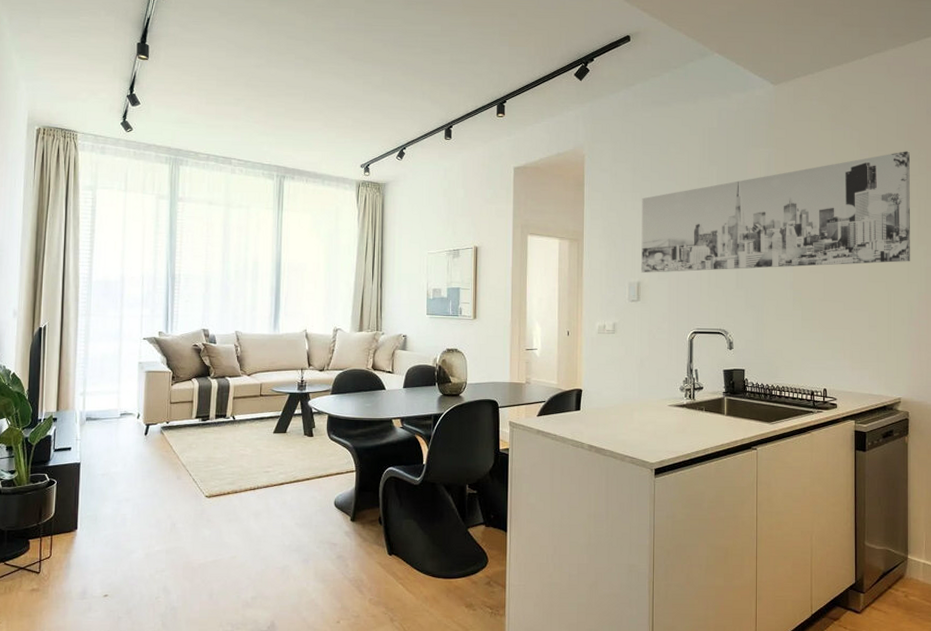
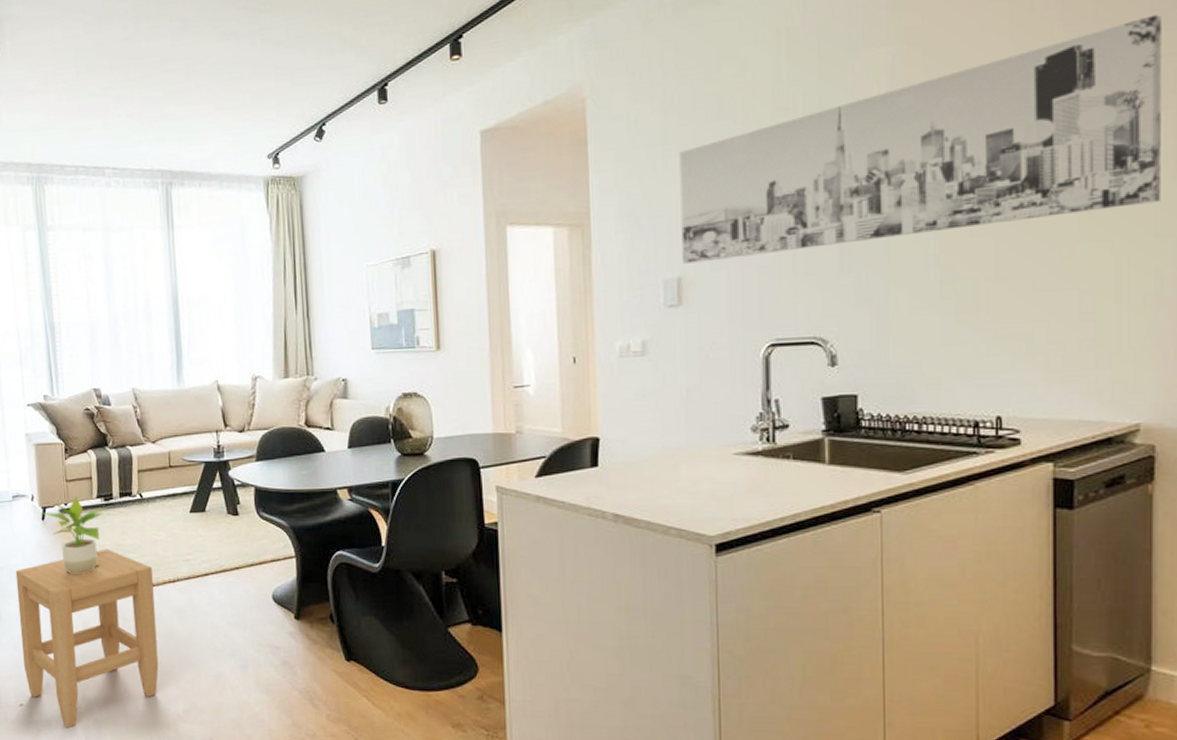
stool: none [112,461,237,616] -> present [15,548,159,729]
potted plant: none [145,415,203,482] -> present [42,495,107,575]

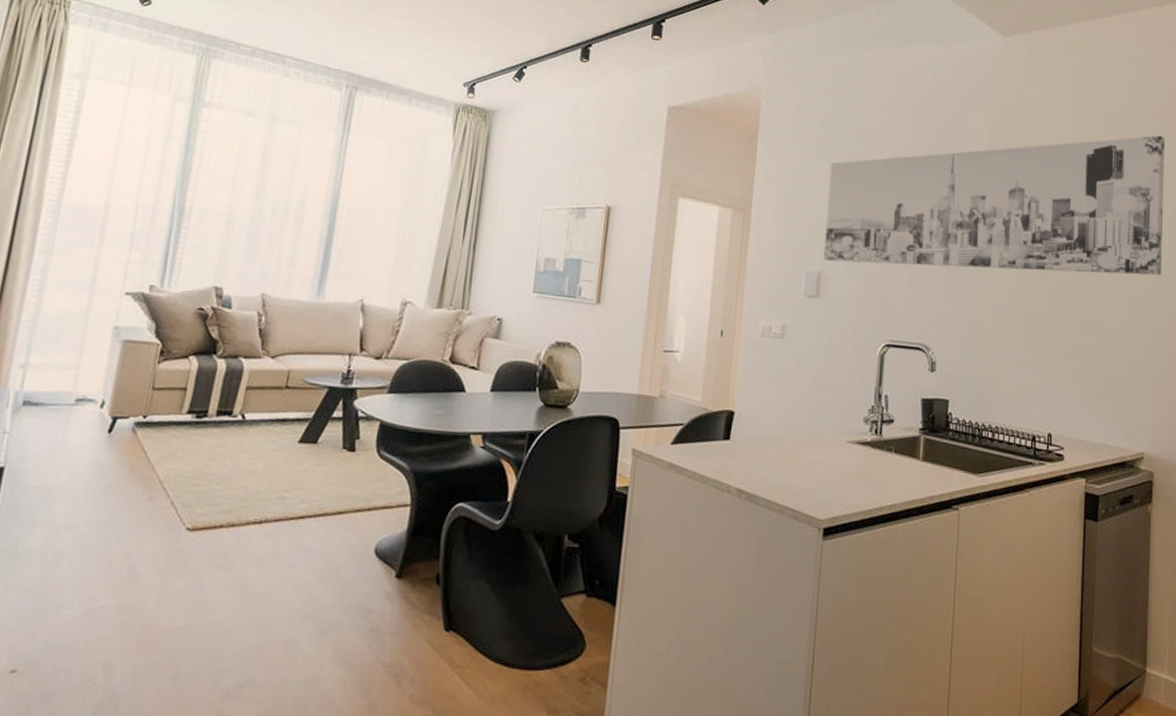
stool: present [15,548,159,729] -> none [29,475,237,706]
potted plant: present [42,495,107,575] -> none [110,407,196,505]

